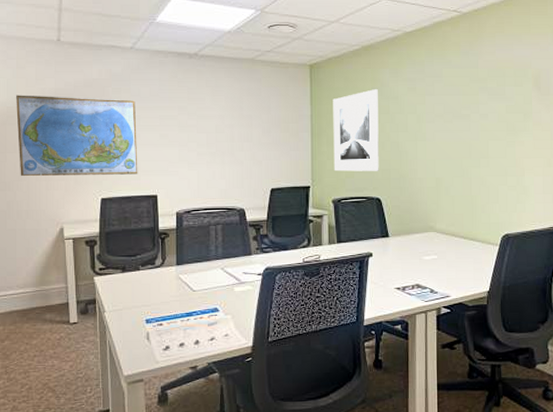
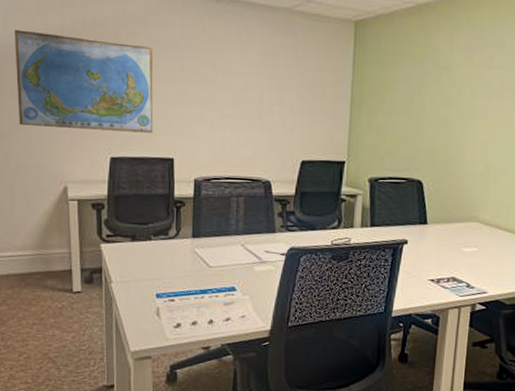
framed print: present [333,89,379,172] -> none [373,56,430,150]

